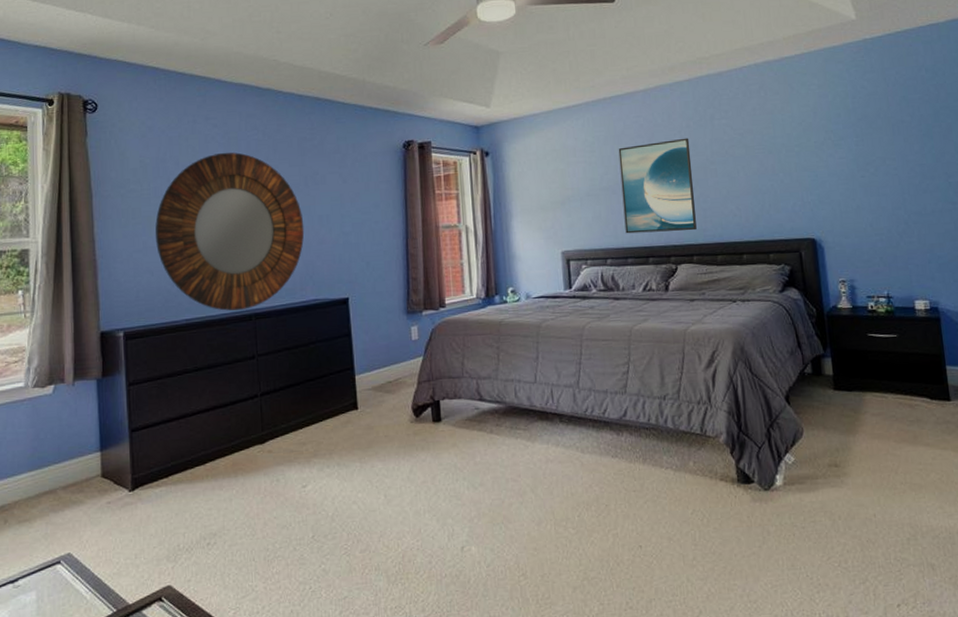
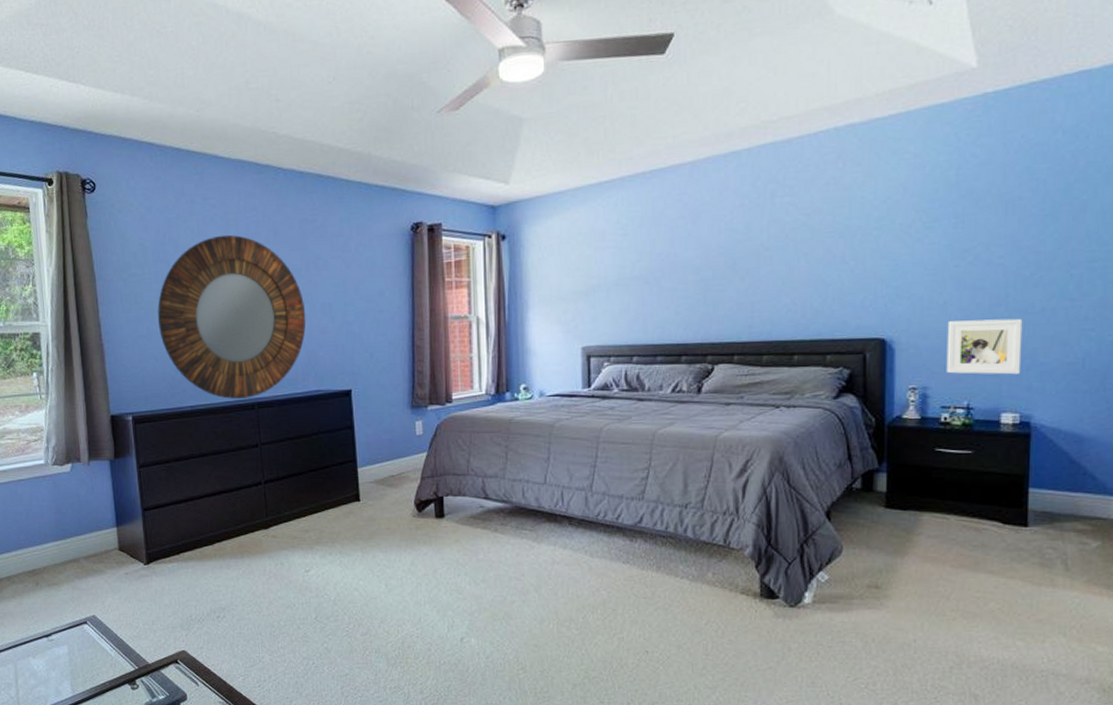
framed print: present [618,138,697,234] -> none [655,219,742,329]
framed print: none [862,219,925,268] -> present [946,318,1023,375]

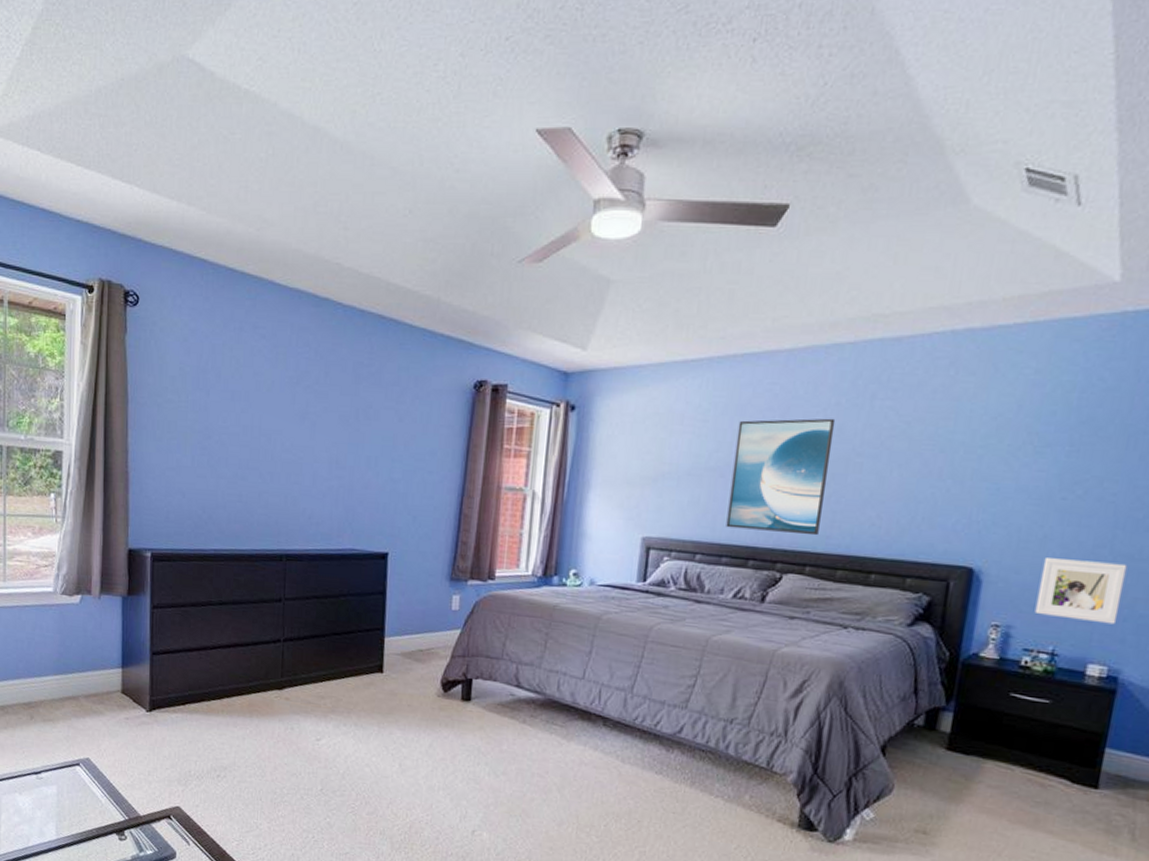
home mirror: present [157,234,307,399] -> none [189,369,350,549]
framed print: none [655,219,742,329] -> present [726,418,836,536]

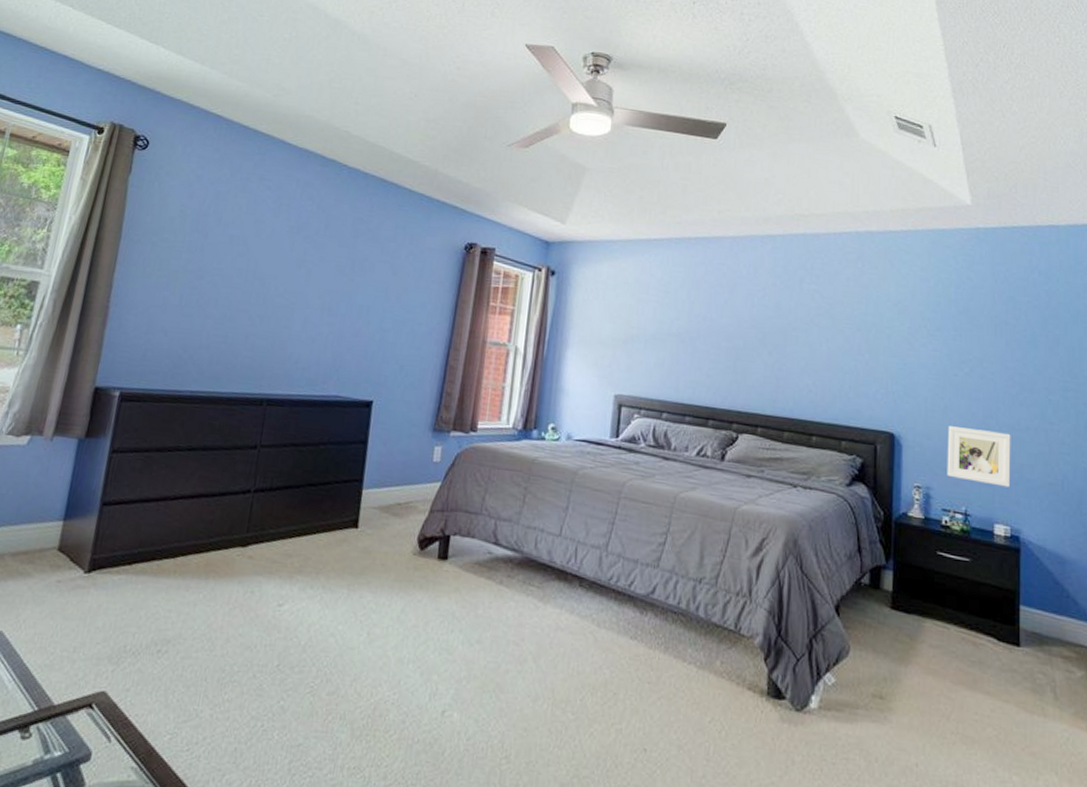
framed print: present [726,418,836,536] -> none [688,293,773,400]

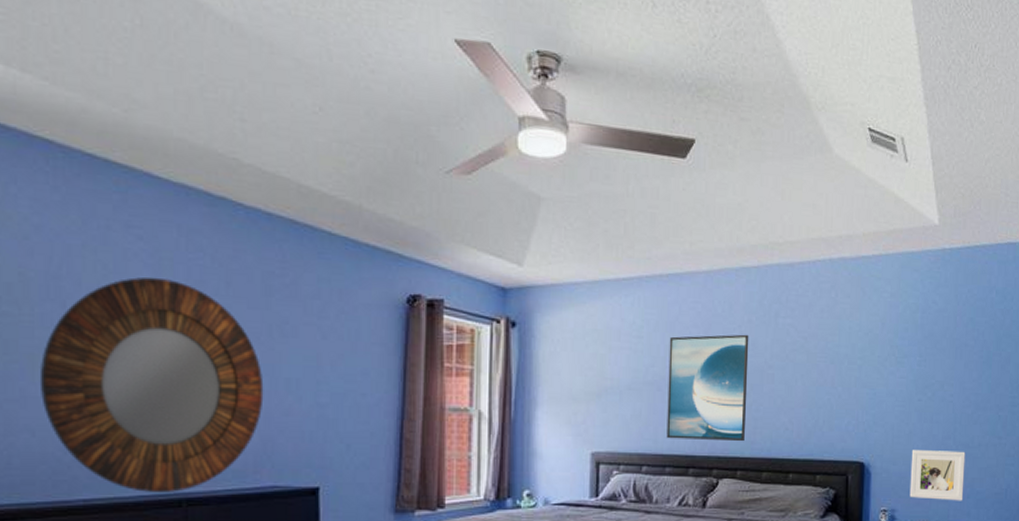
home mirror: none [177,217,342,393] -> present [39,276,264,492]
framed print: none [688,293,773,400] -> present [666,334,749,442]

